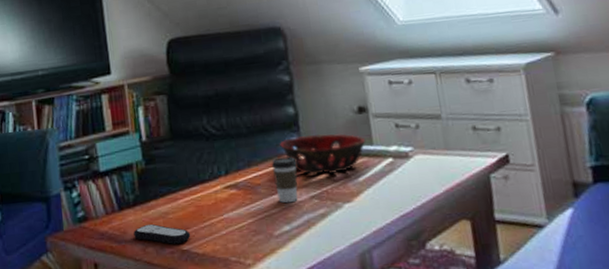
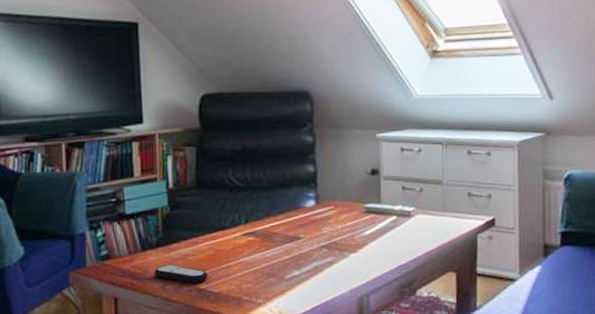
coffee cup: present [271,156,298,204] -> none [288,210,312,251]
decorative bowl: present [280,133,366,174] -> none [298,191,375,227]

